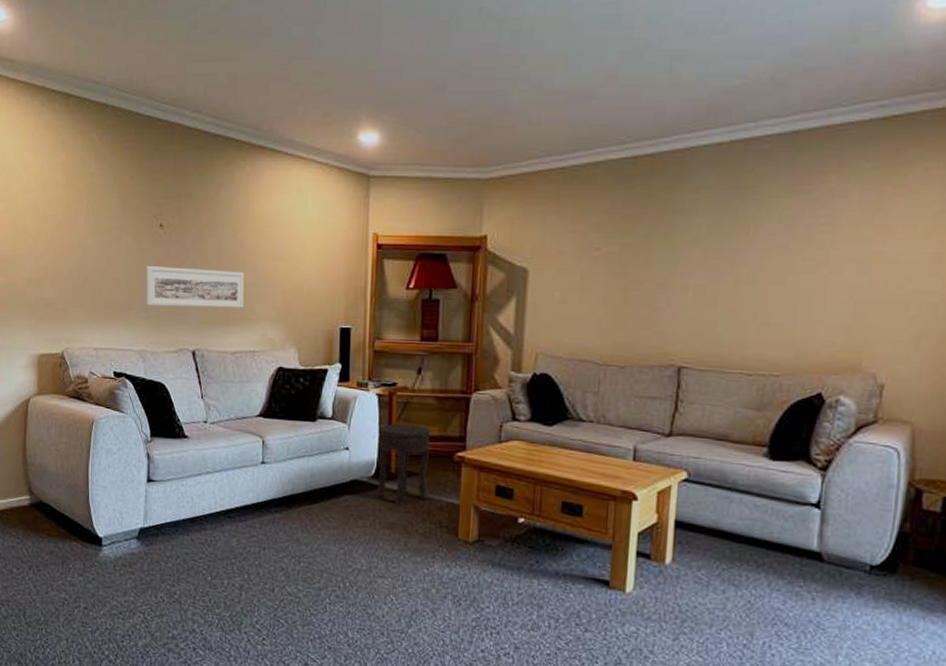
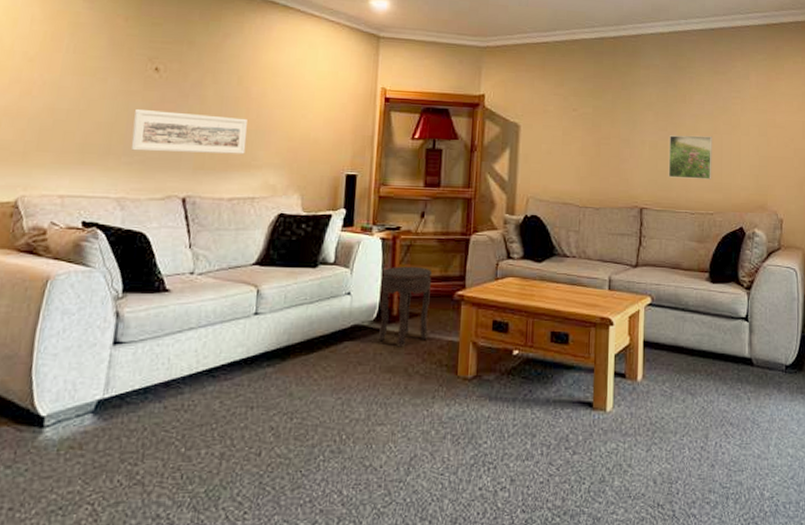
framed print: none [718,276,785,333] -> present [668,135,712,180]

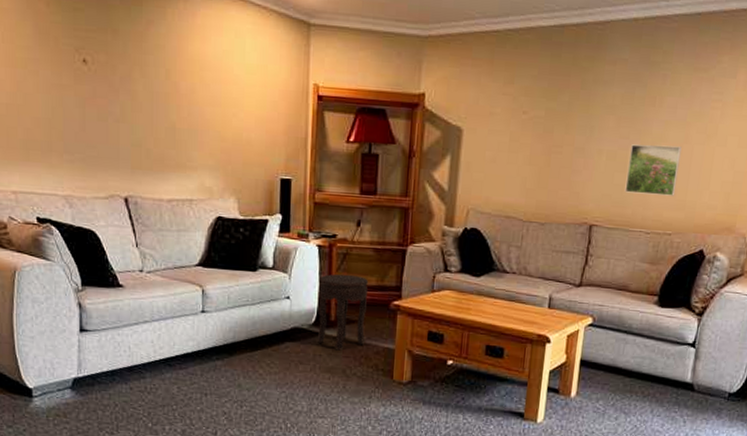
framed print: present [130,110,248,154] -> none [68,105,180,155]

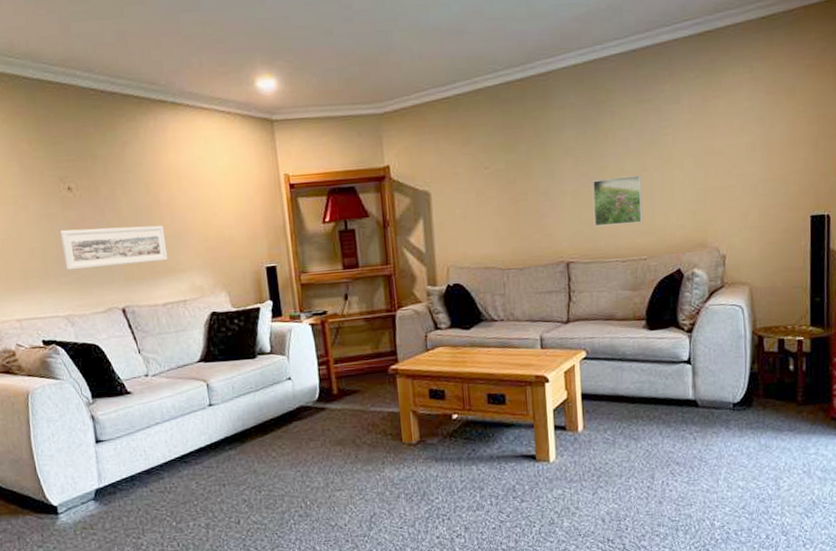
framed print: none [68,105,180,155] -> present [59,225,168,270]
side table: present [318,274,369,351] -> none [316,346,369,422]

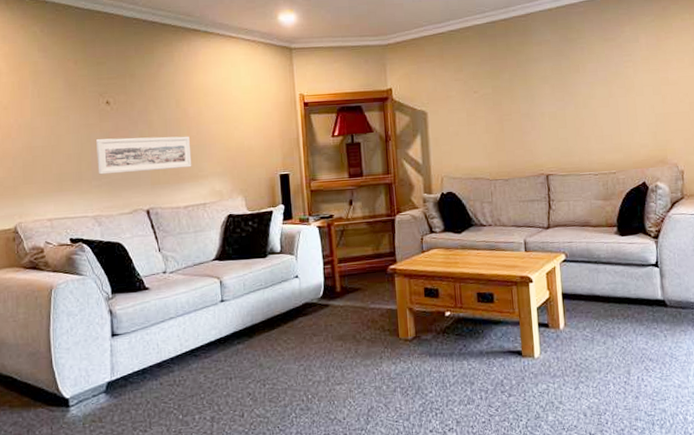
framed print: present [592,175,643,227] -> none [567,101,612,144]

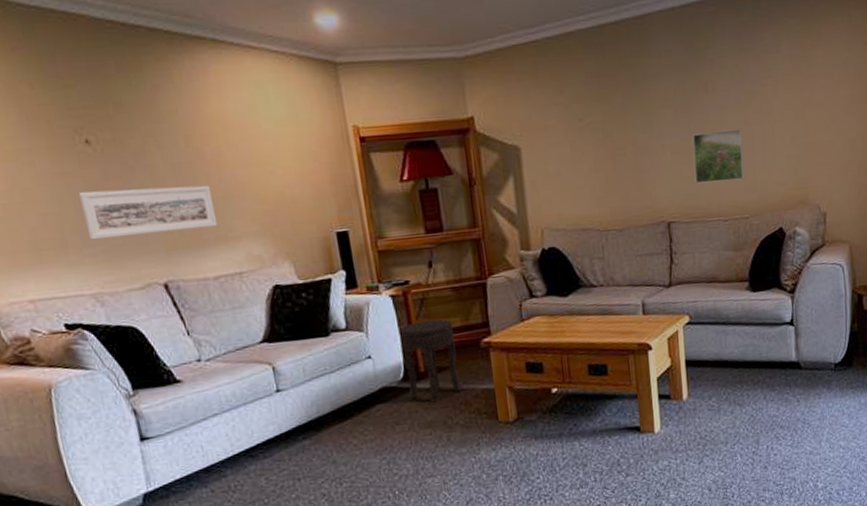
side table: none [322,247,369,318] -> present [399,319,461,403]
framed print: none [567,101,612,144] -> present [693,129,745,184]

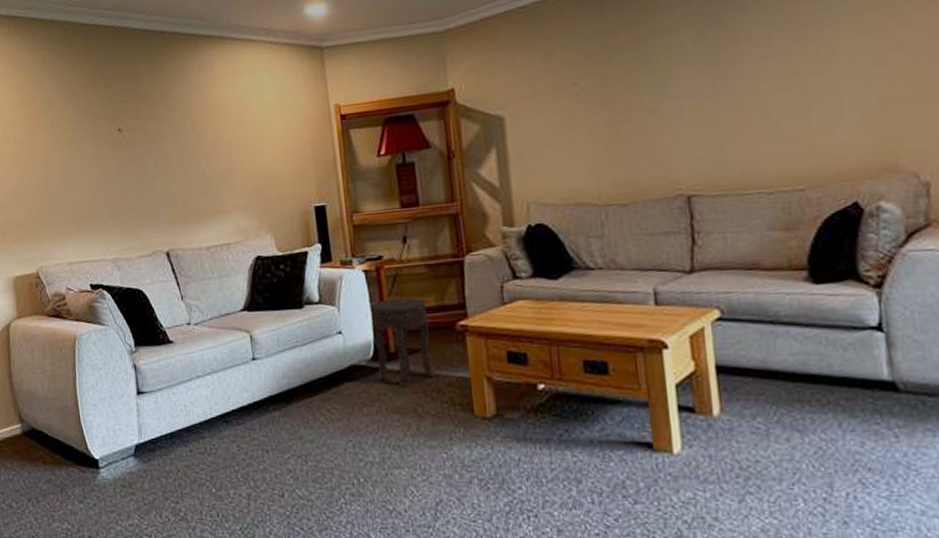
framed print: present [78,185,218,240] -> none [109,164,213,213]
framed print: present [693,129,745,184] -> none [720,82,797,150]

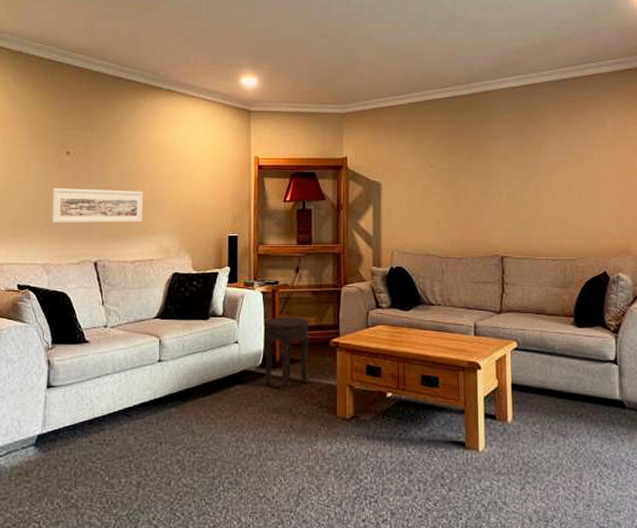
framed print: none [109,164,213,213] -> present [51,188,144,223]

